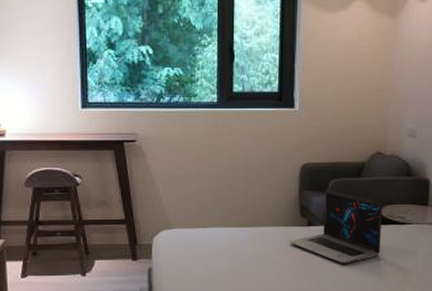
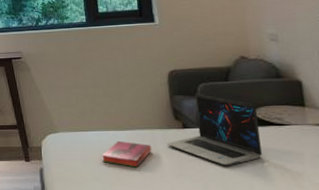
hardback book: none [219,238,273,266] -> present [102,140,152,168]

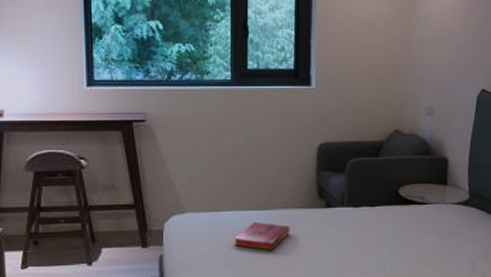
laptop: present [167,93,262,166] -> none [307,170,401,247]

